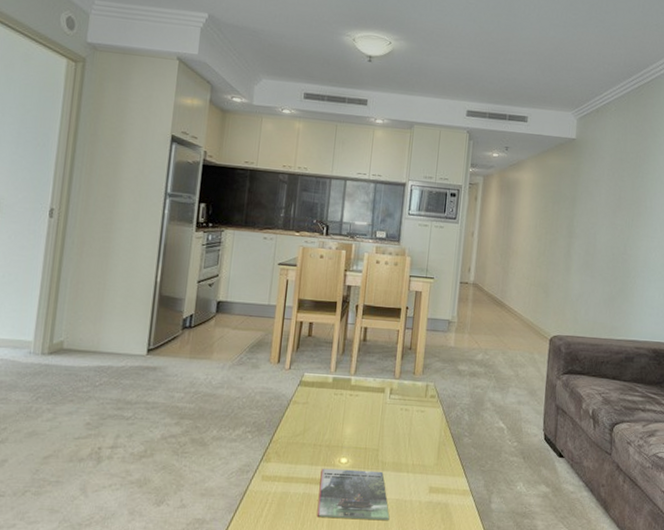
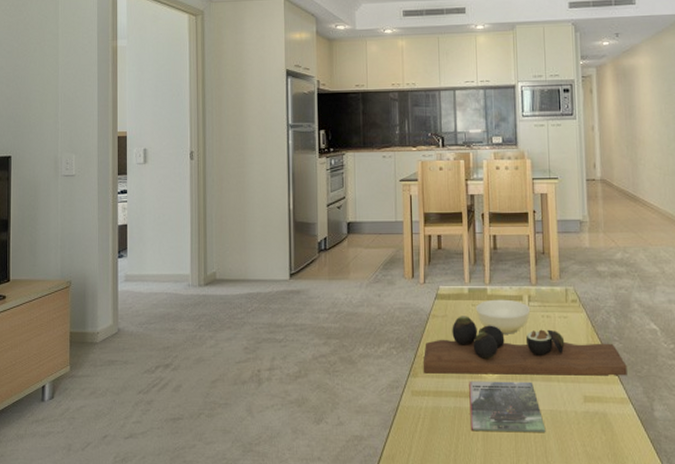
decorative tray: none [276,404,473,470] -> present [423,316,627,376]
bowl: none [337,389,391,425] -> present [475,299,531,334]

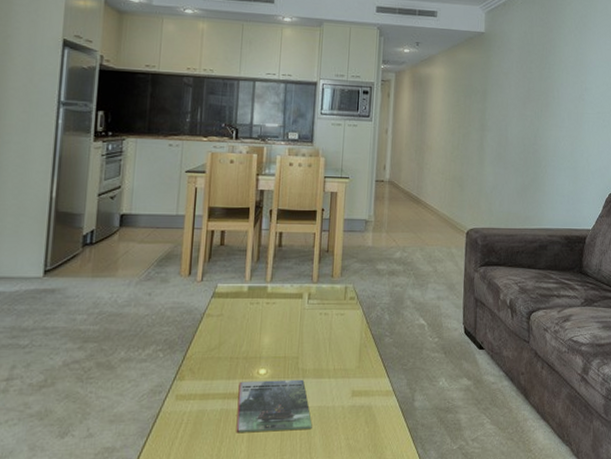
decorative tray: present [423,316,627,376] -> none [190,314,395,376]
bowl: present [475,299,531,334] -> none [253,297,310,332]

